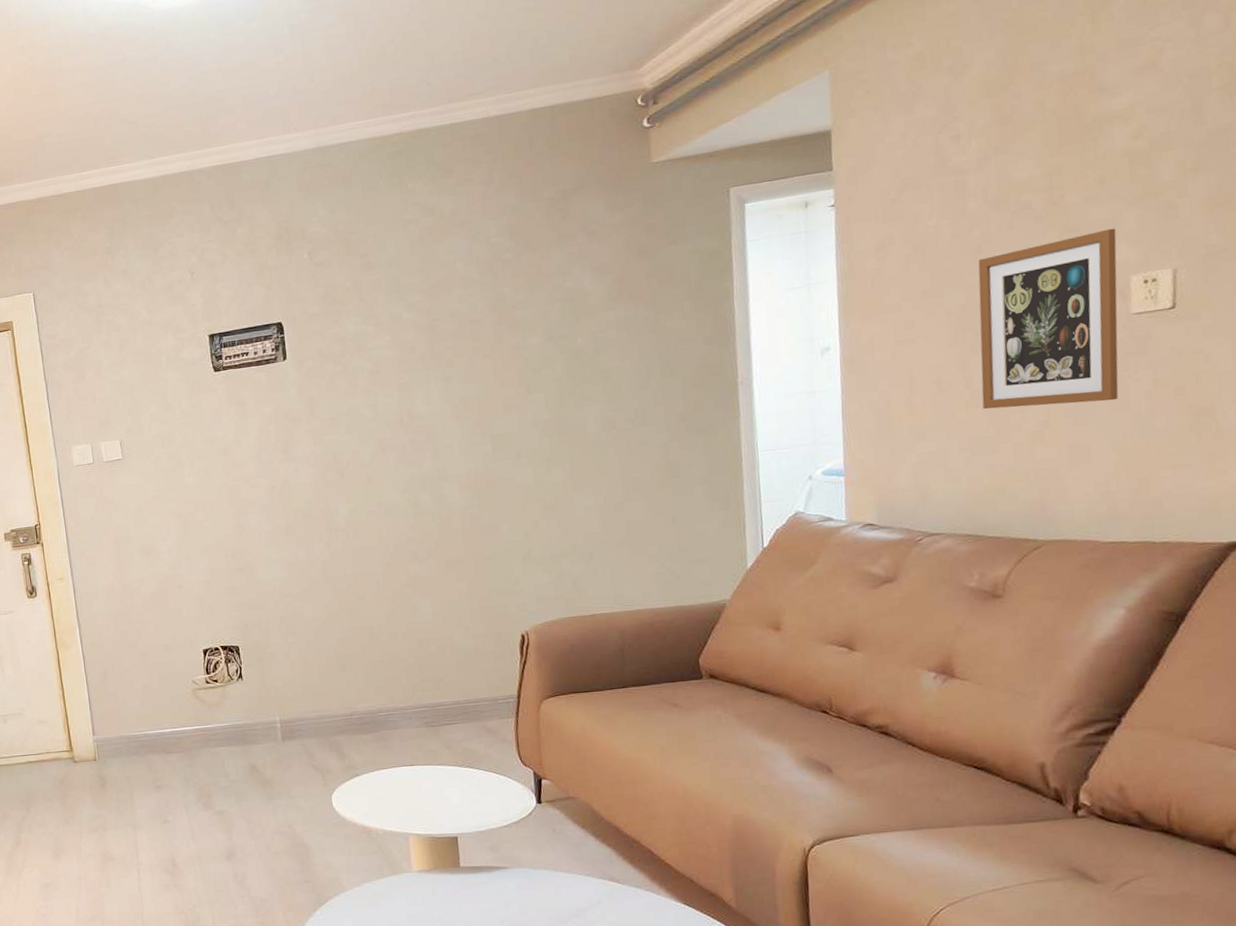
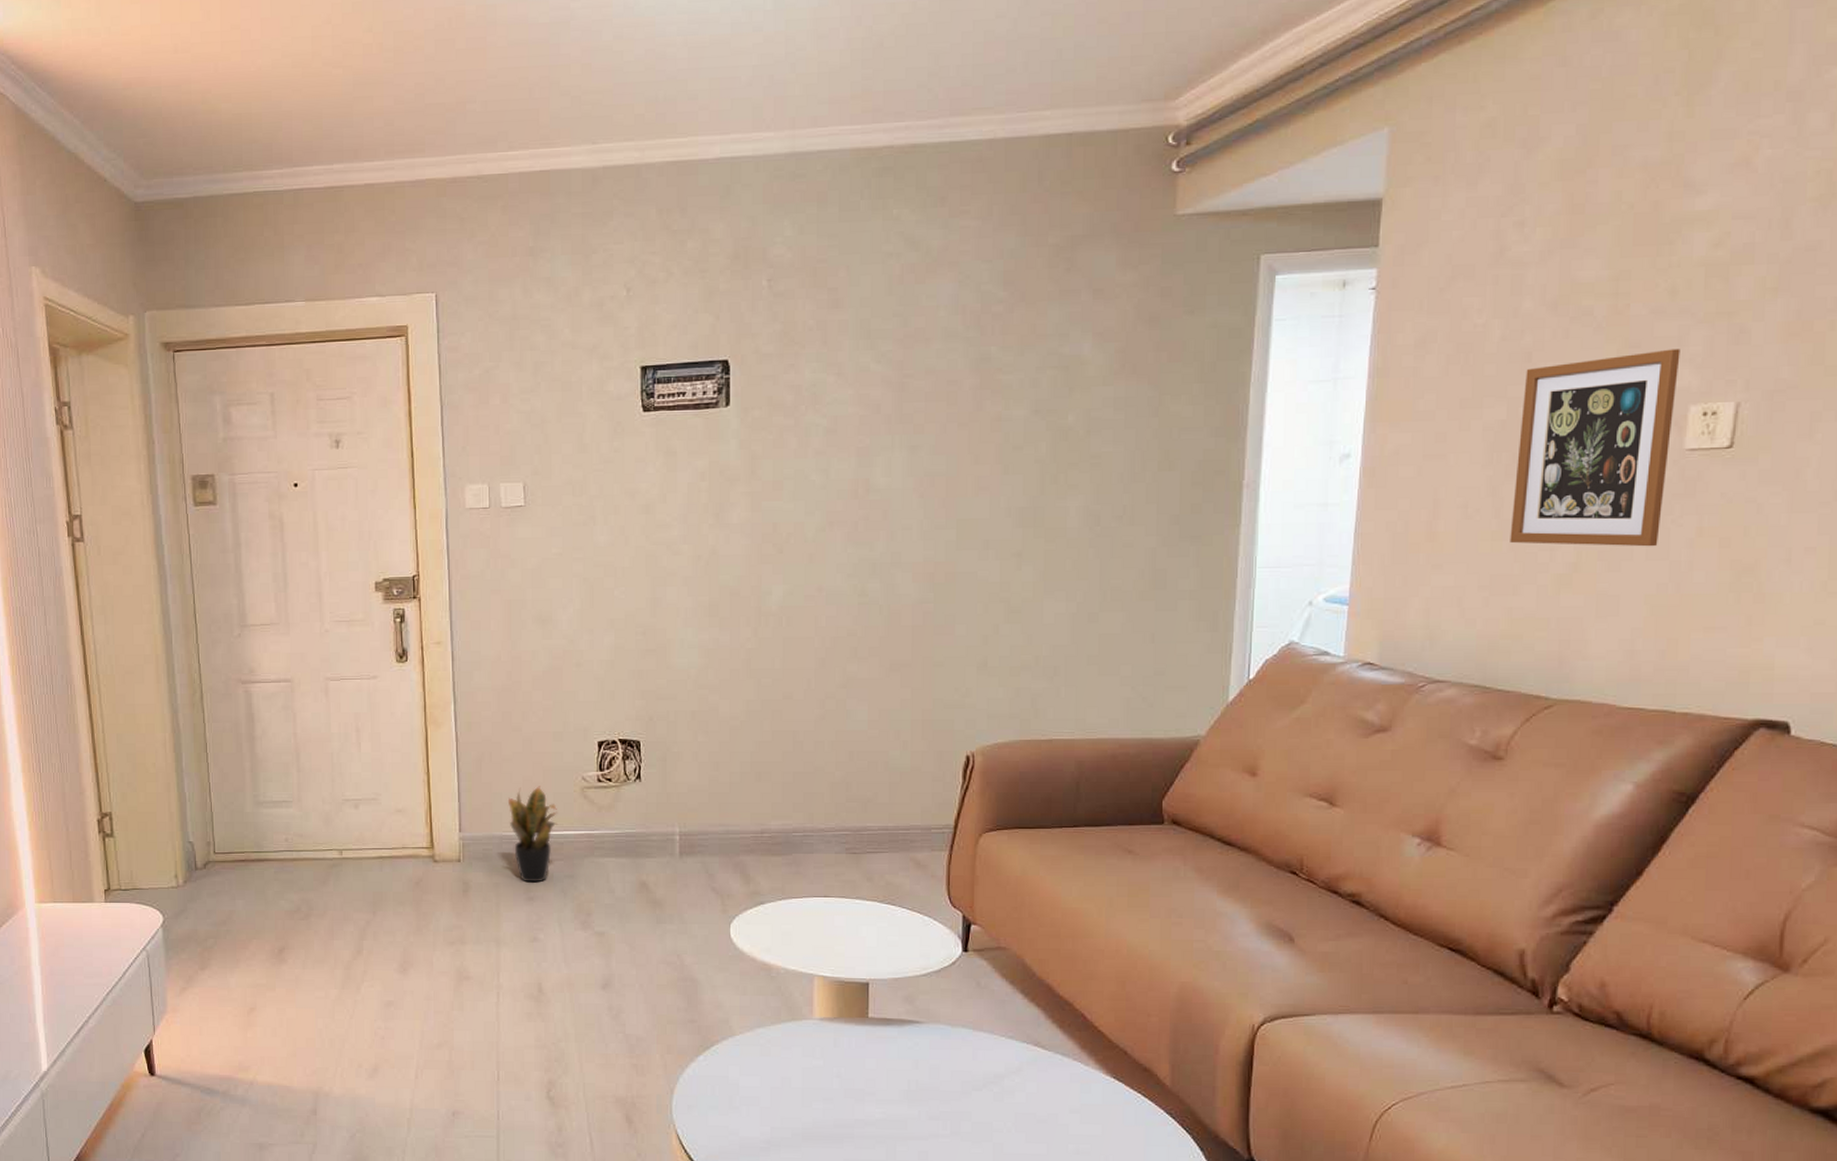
potted plant: none [131,691,176,774] -> present [507,786,558,883]

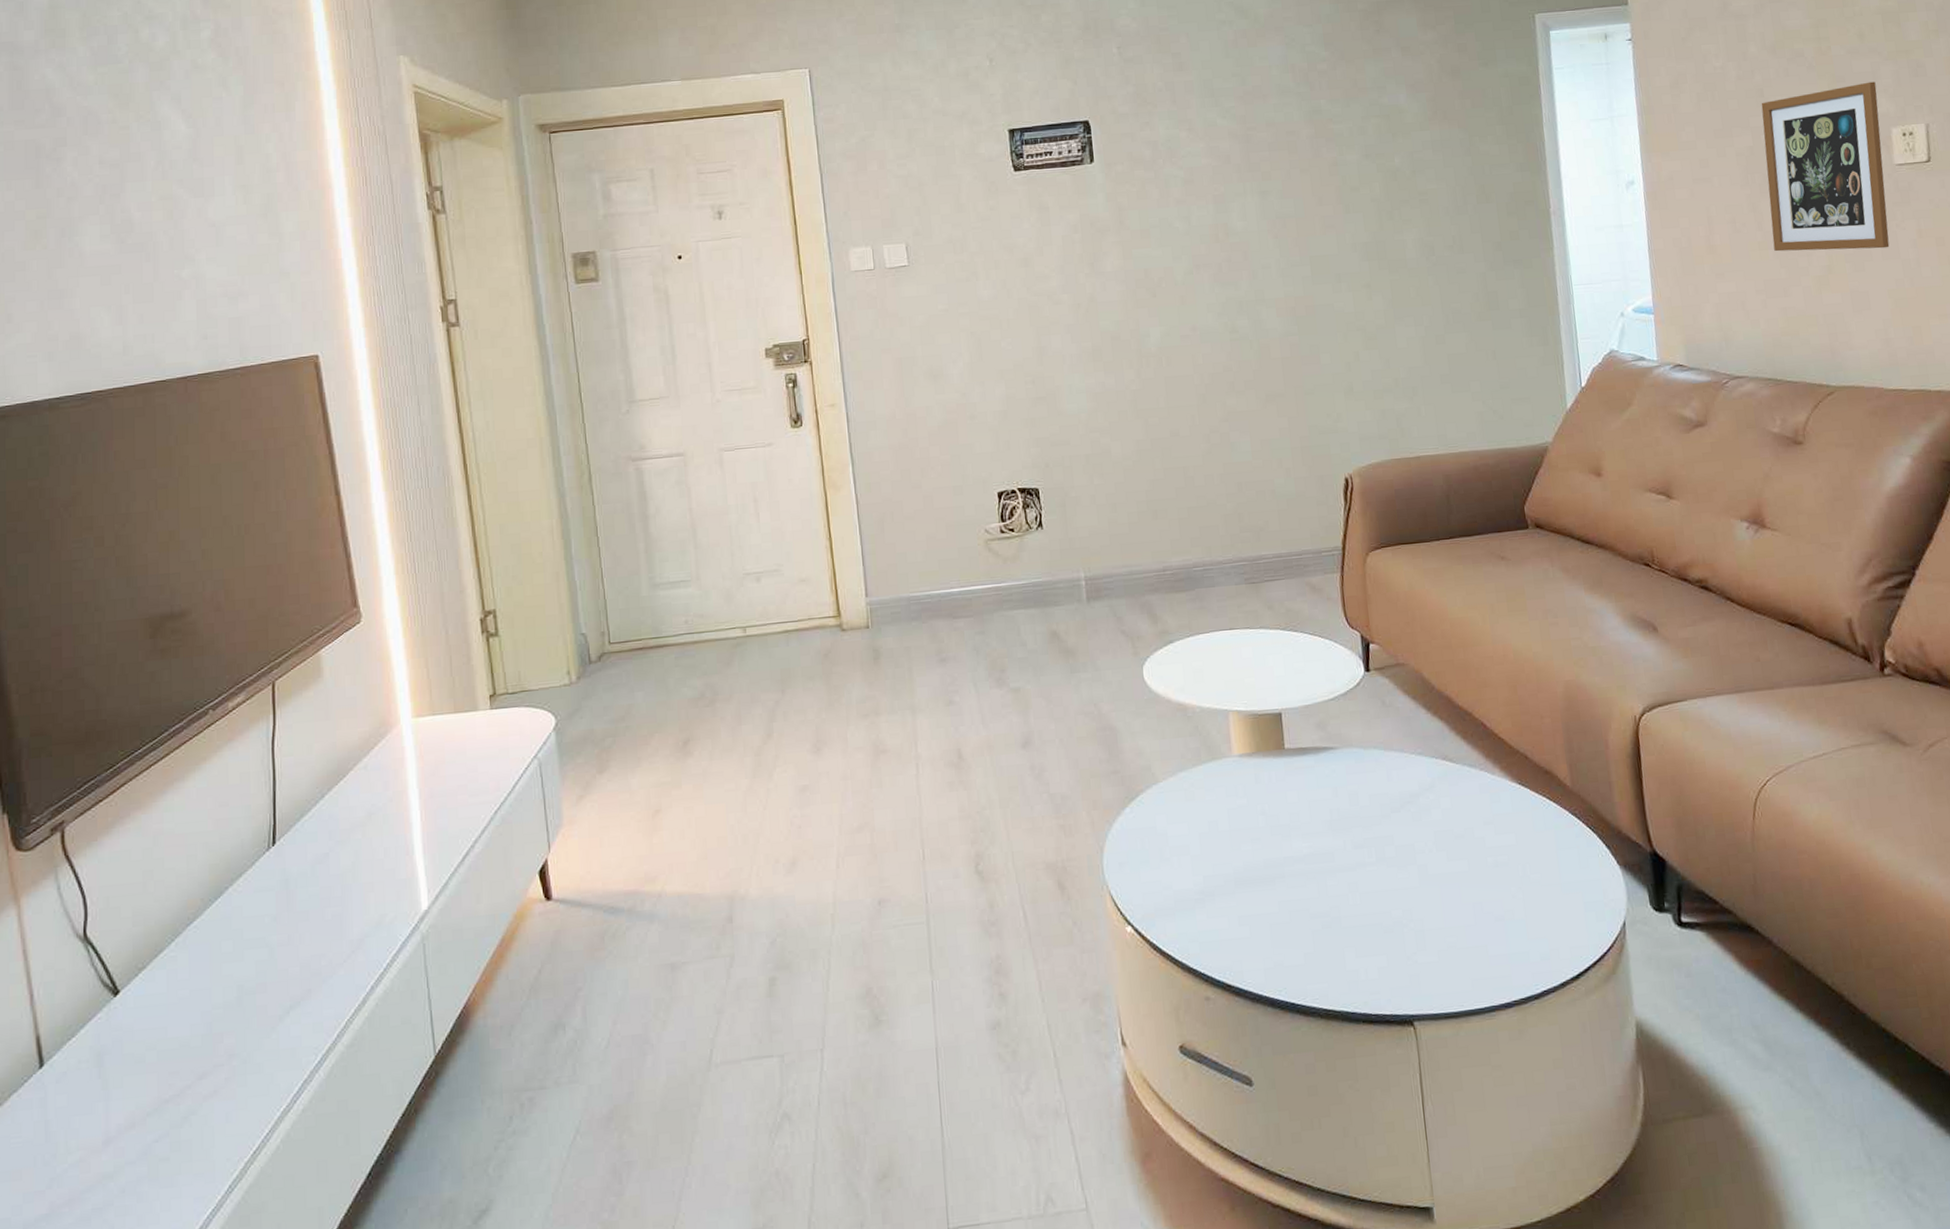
potted plant: present [507,786,558,883] -> none [912,542,965,644]

